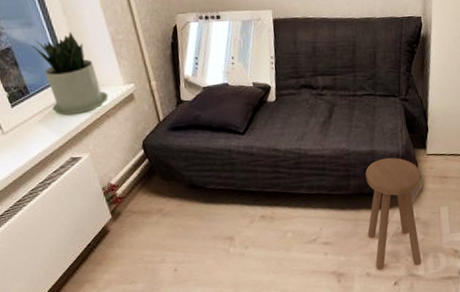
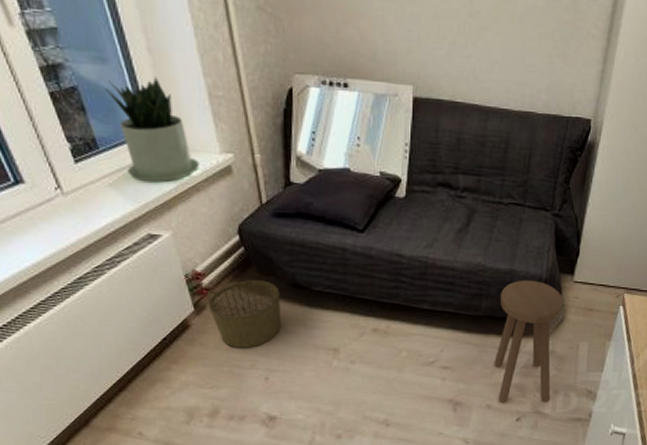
basket: none [121,185,184,247] -> present [207,280,281,349]

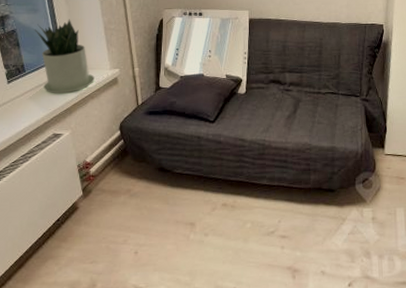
basket: present [207,280,281,349] -> none [93,166,149,227]
stool: present [494,280,563,402] -> none [324,155,378,268]

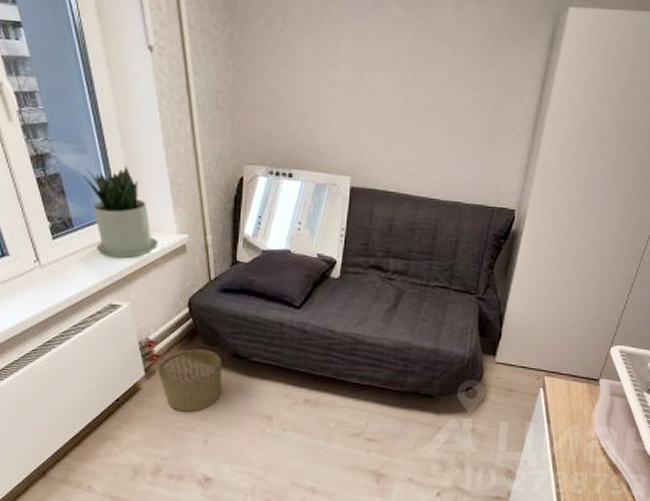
basket: none [93,166,149,227] -> present [157,349,222,413]

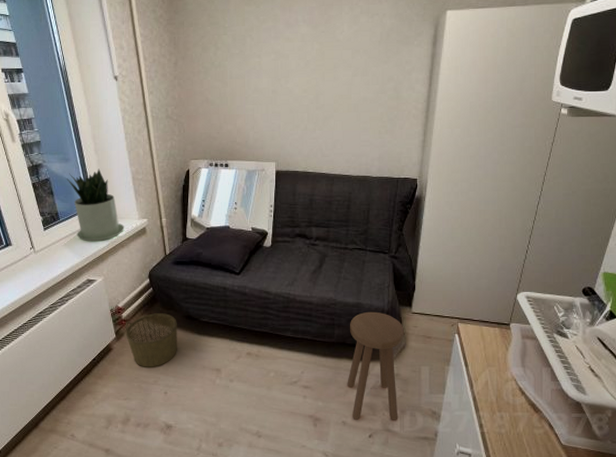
stool: none [417,359,485,478] -> present [347,311,404,420]

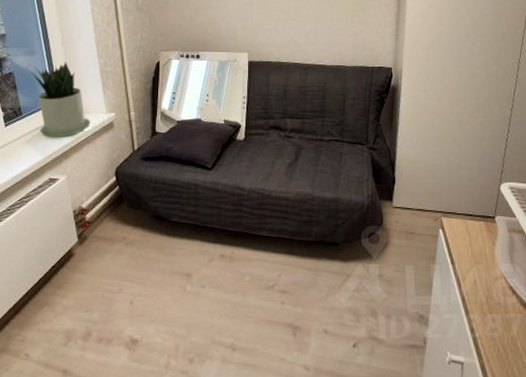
basket: present [125,313,177,368] -> none [88,214,145,275]
stool: present [347,311,404,420] -> none [327,206,386,327]

